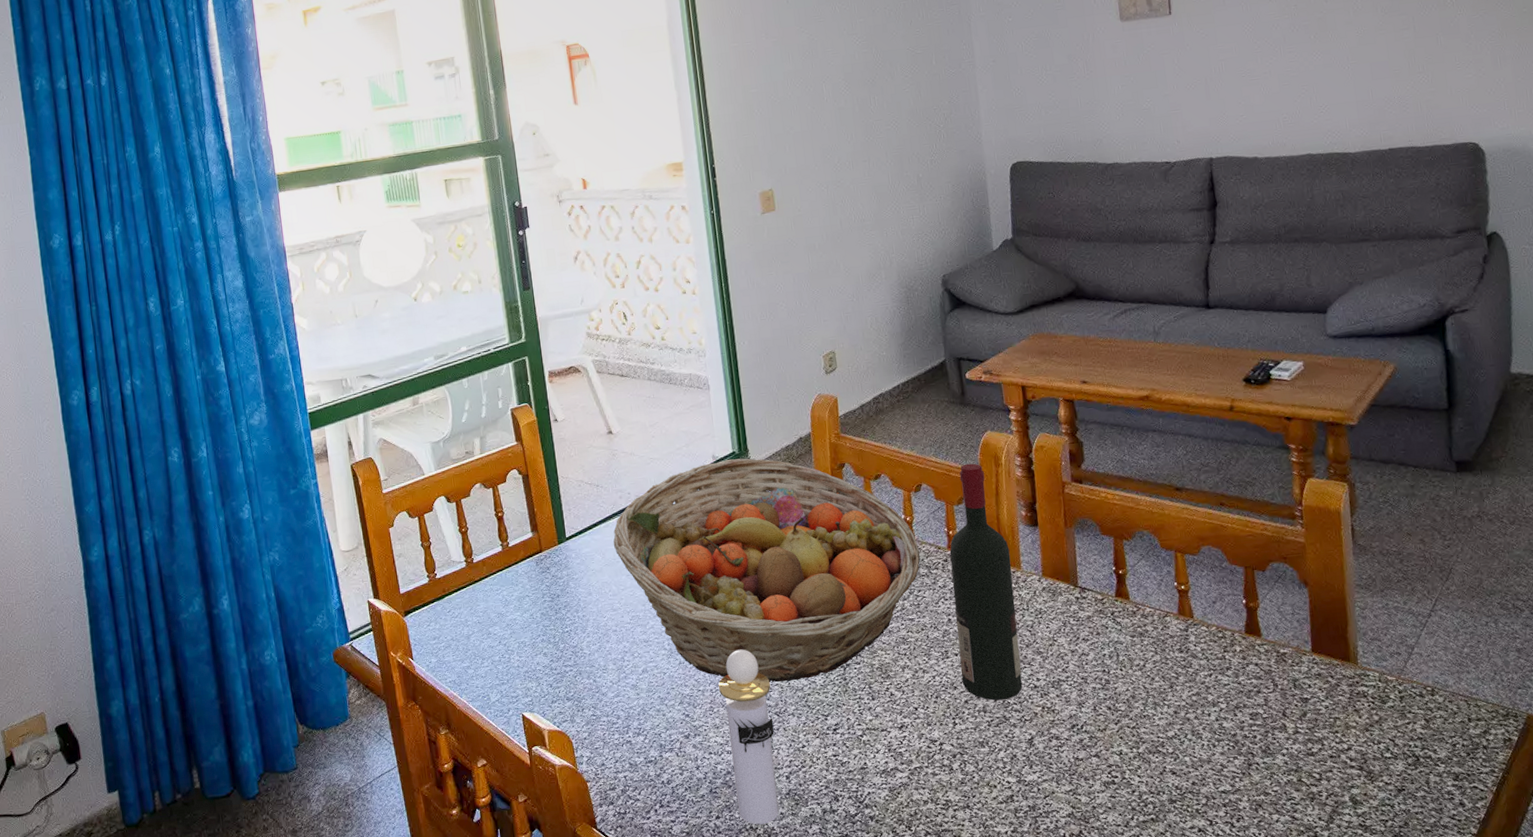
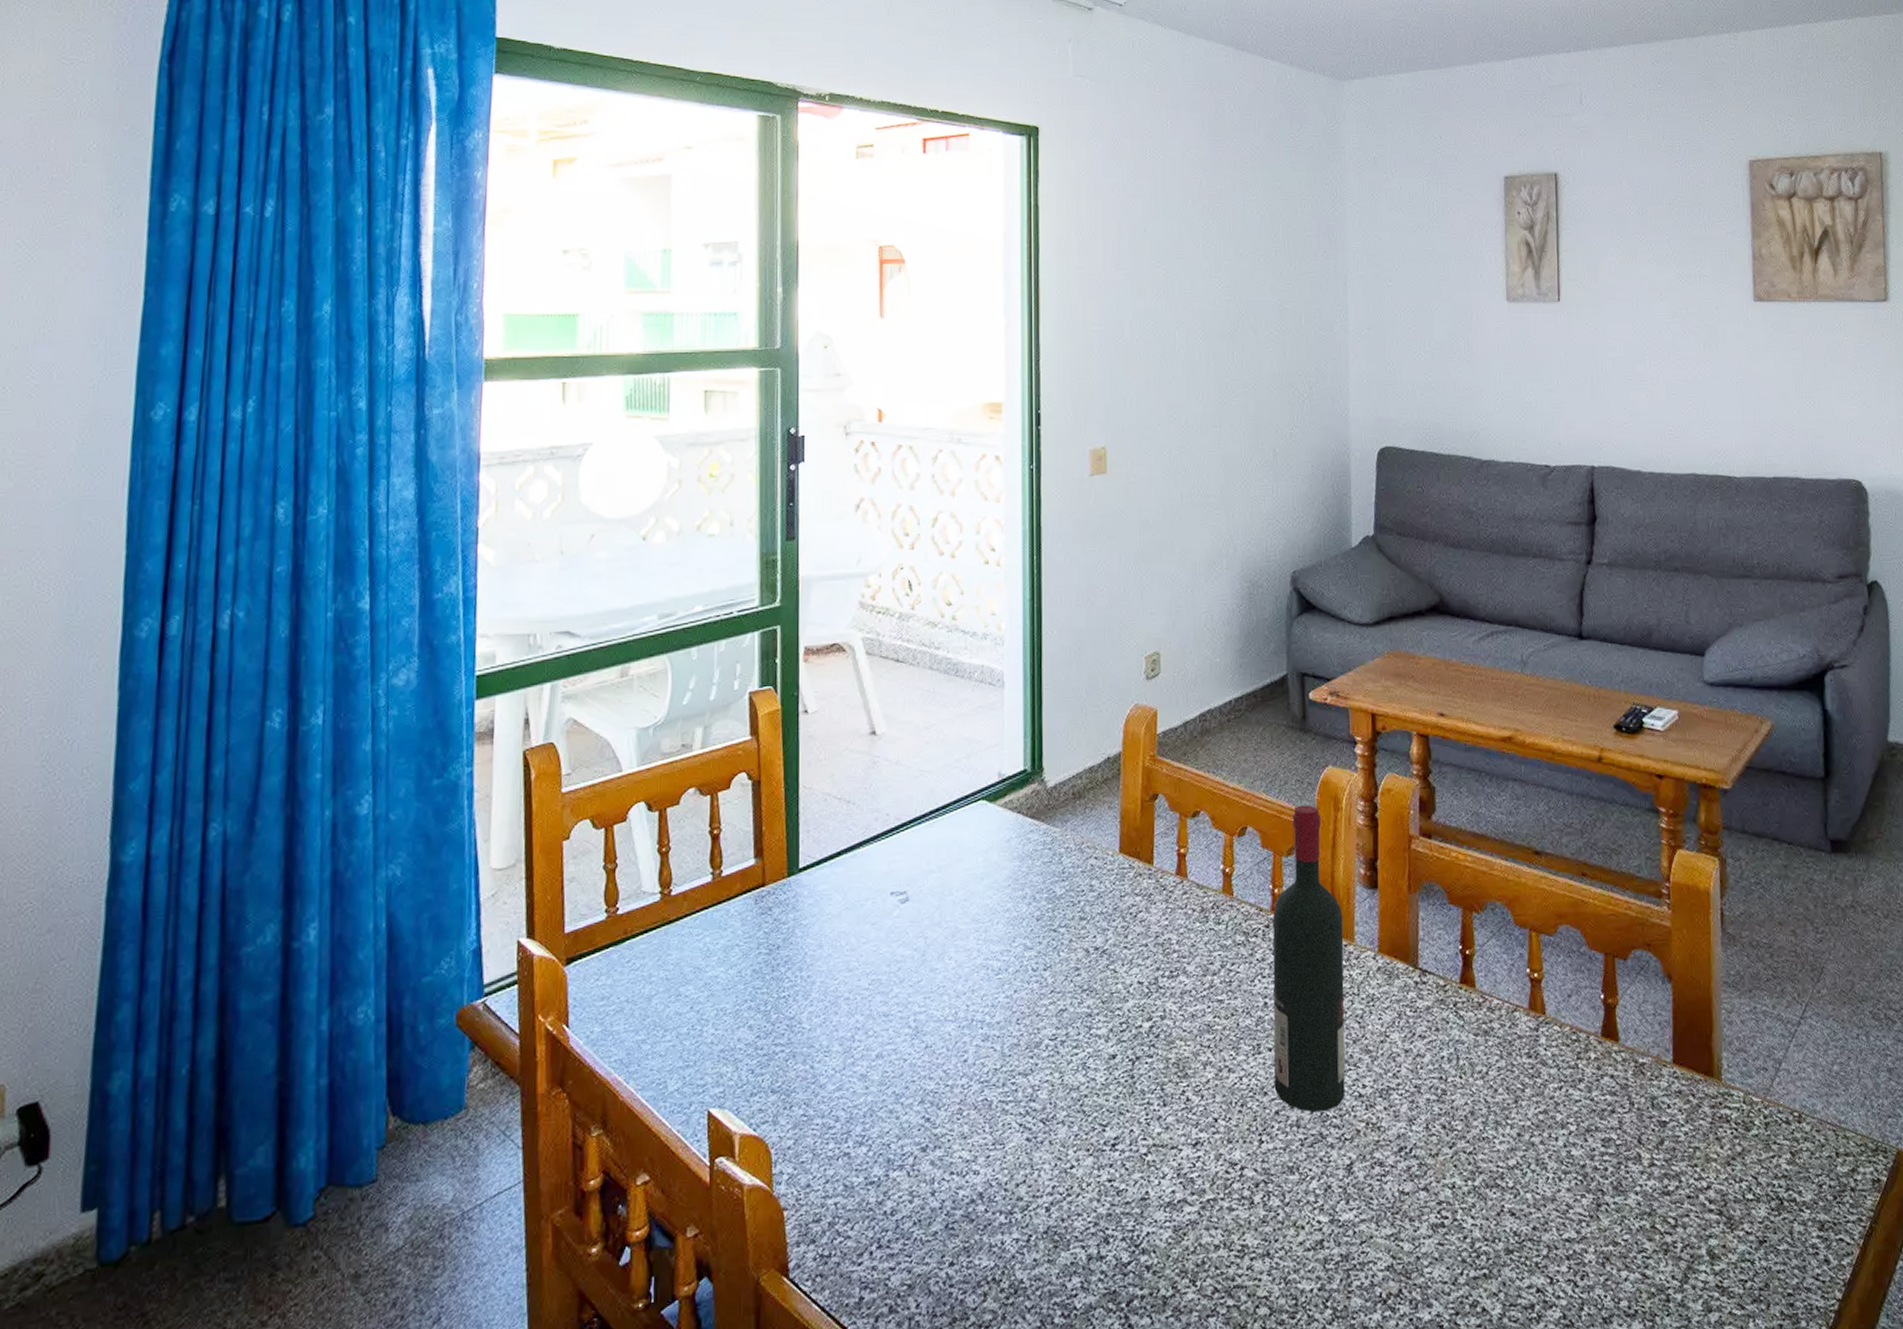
fruit basket: present [613,458,921,682] -> none [859,779,1238,1078]
perfume bottle: present [718,649,779,825] -> none [973,1031,1038,1275]

